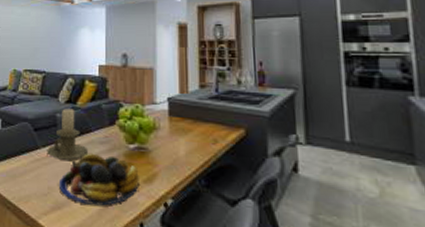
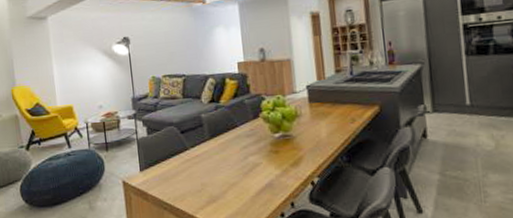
candle holder: present [47,109,89,160] -> none [196,108,237,157]
fruit bowl: present [58,152,139,206] -> none [211,146,287,194]

